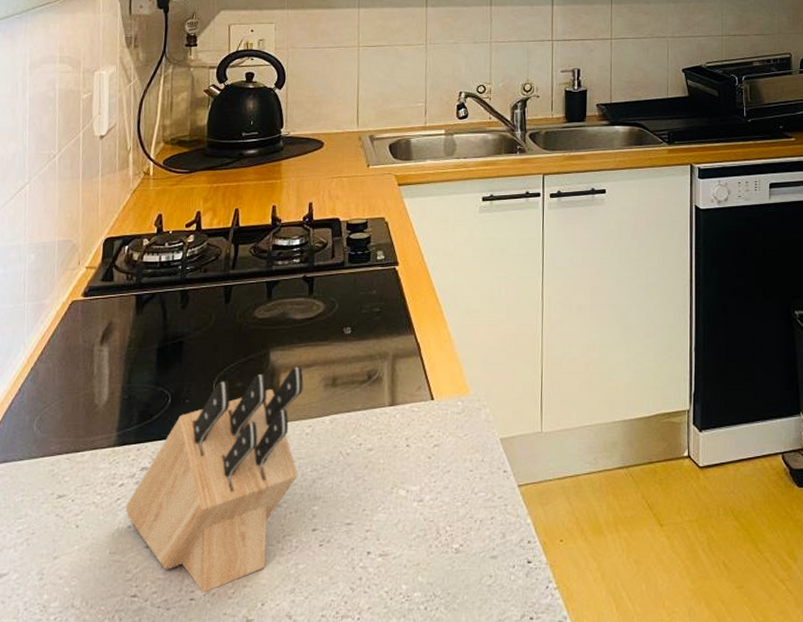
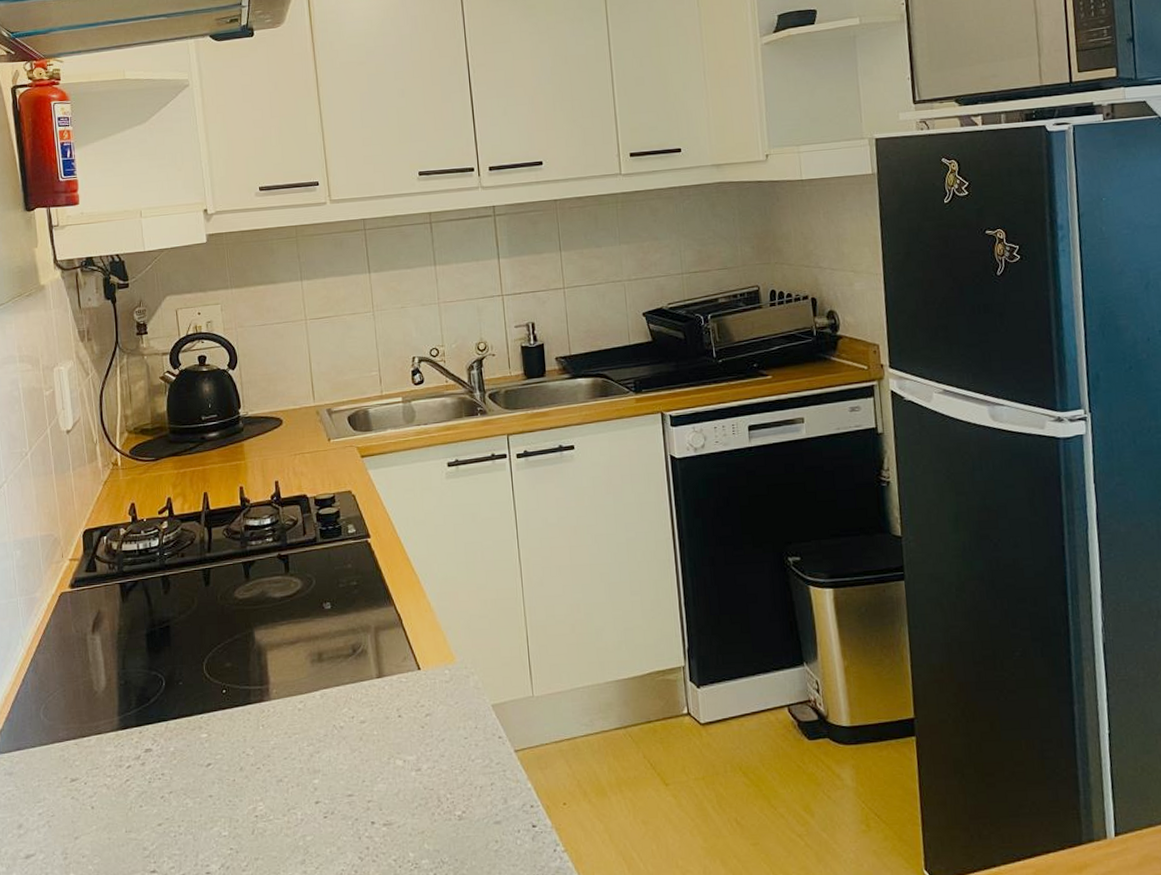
knife block: present [125,366,304,593] -> none [135,643,296,867]

